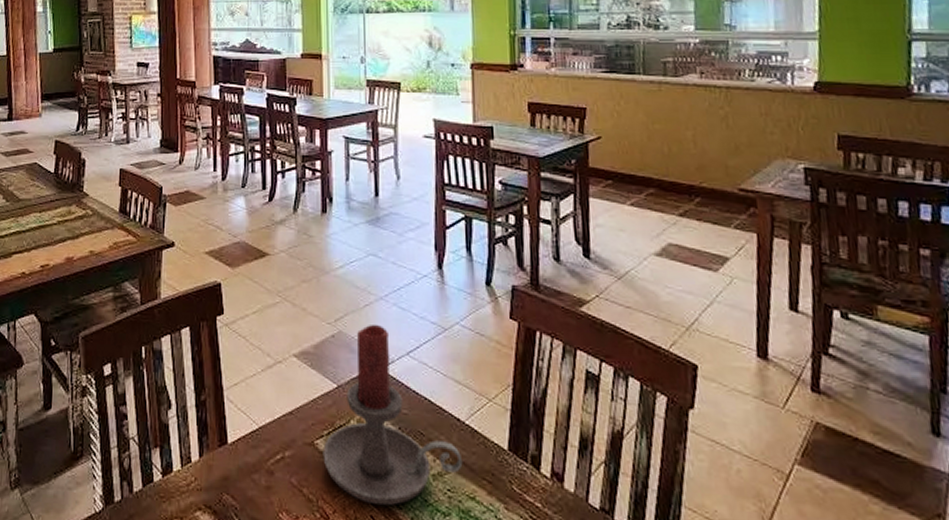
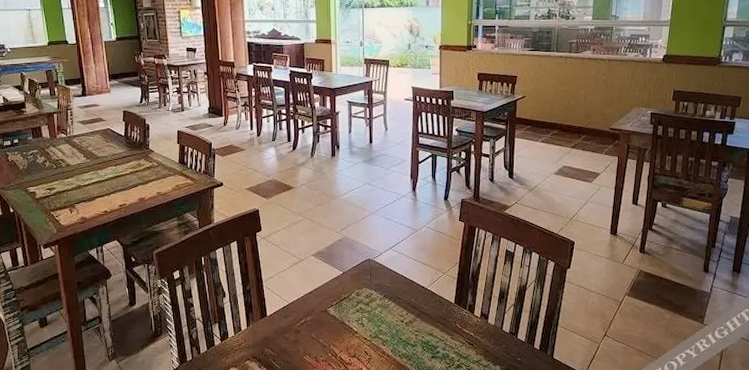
candle holder: present [323,324,463,506] -> none [333,230,425,345]

